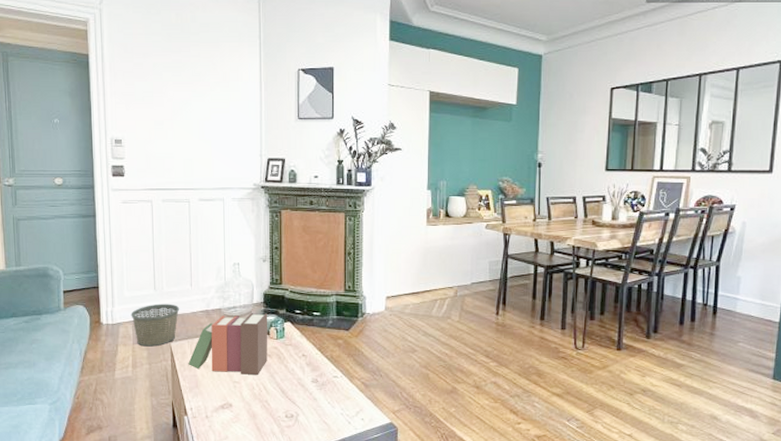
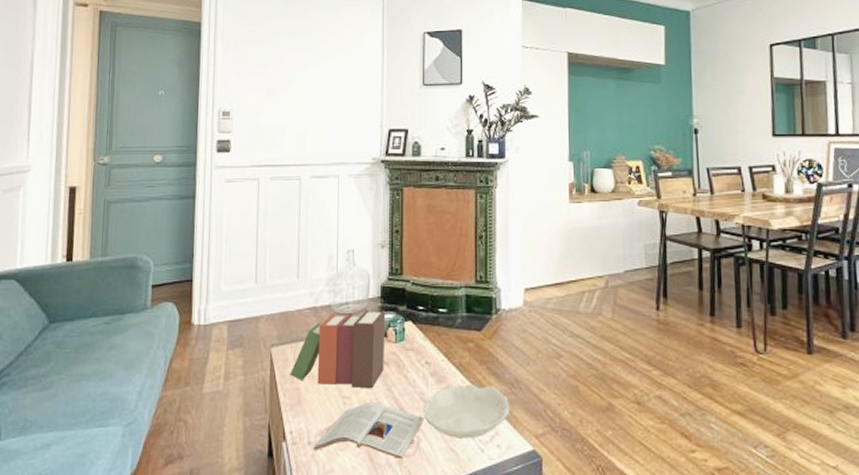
basket: present [131,303,180,347] -> none [226,299,284,353]
magazine: none [210,386,301,429] -> present [313,402,424,459]
bowl: none [300,372,373,414] -> present [422,384,510,439]

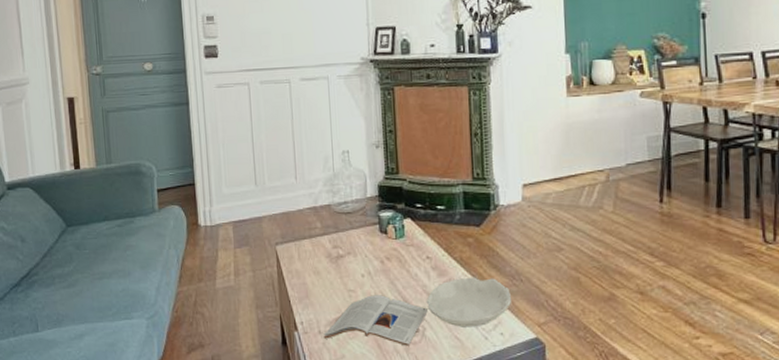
books: present [290,310,386,388] -> none [296,209,386,282]

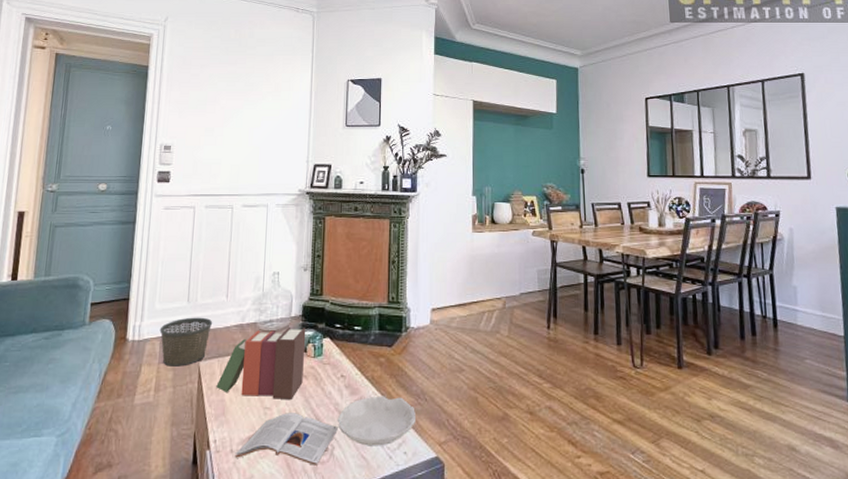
basket: none [230,200,285,251] -> present [159,317,213,367]
books: none [296,209,386,282] -> present [216,328,306,399]

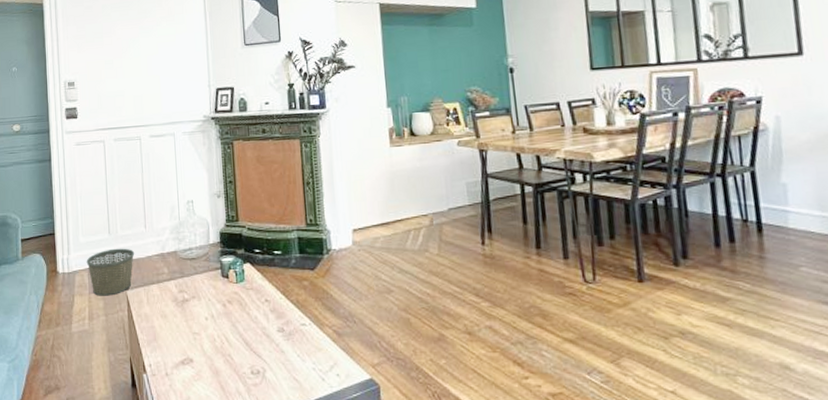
books: present [216,328,306,399] -> none [145,254,228,325]
magazine: present [235,413,338,465] -> none [170,337,267,387]
bowl: present [337,396,417,446] -> none [265,319,347,369]

